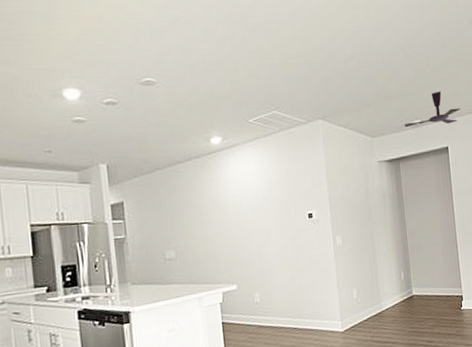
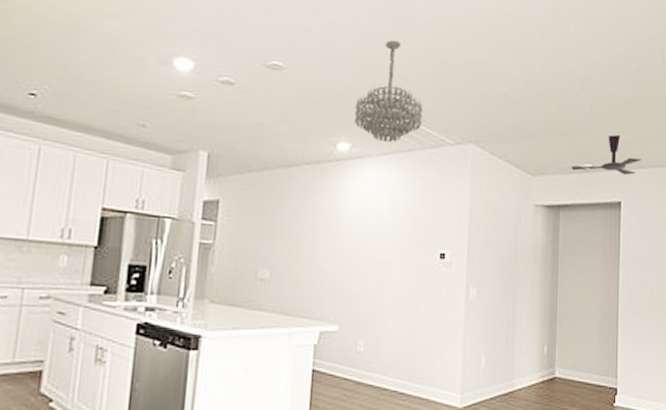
chandelier: none [220,42,277,131] -> present [354,39,423,143]

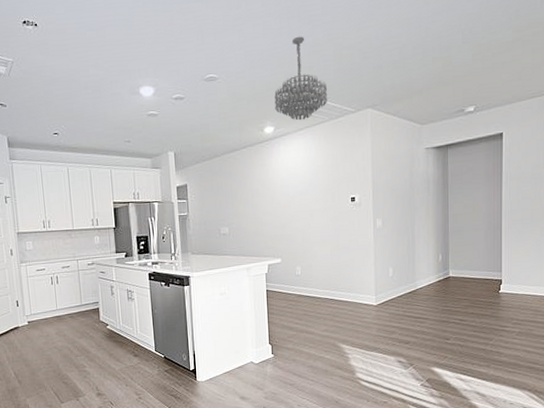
ceiling fan: present [572,134,642,176] -> none [457,75,522,114]

